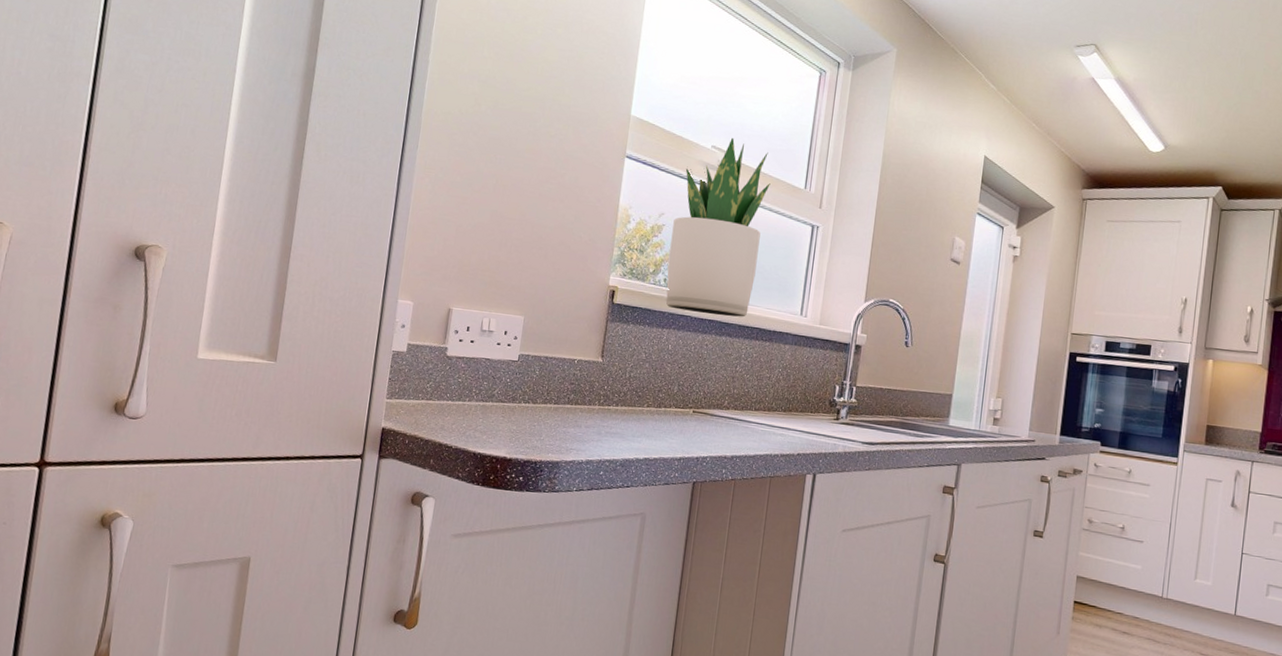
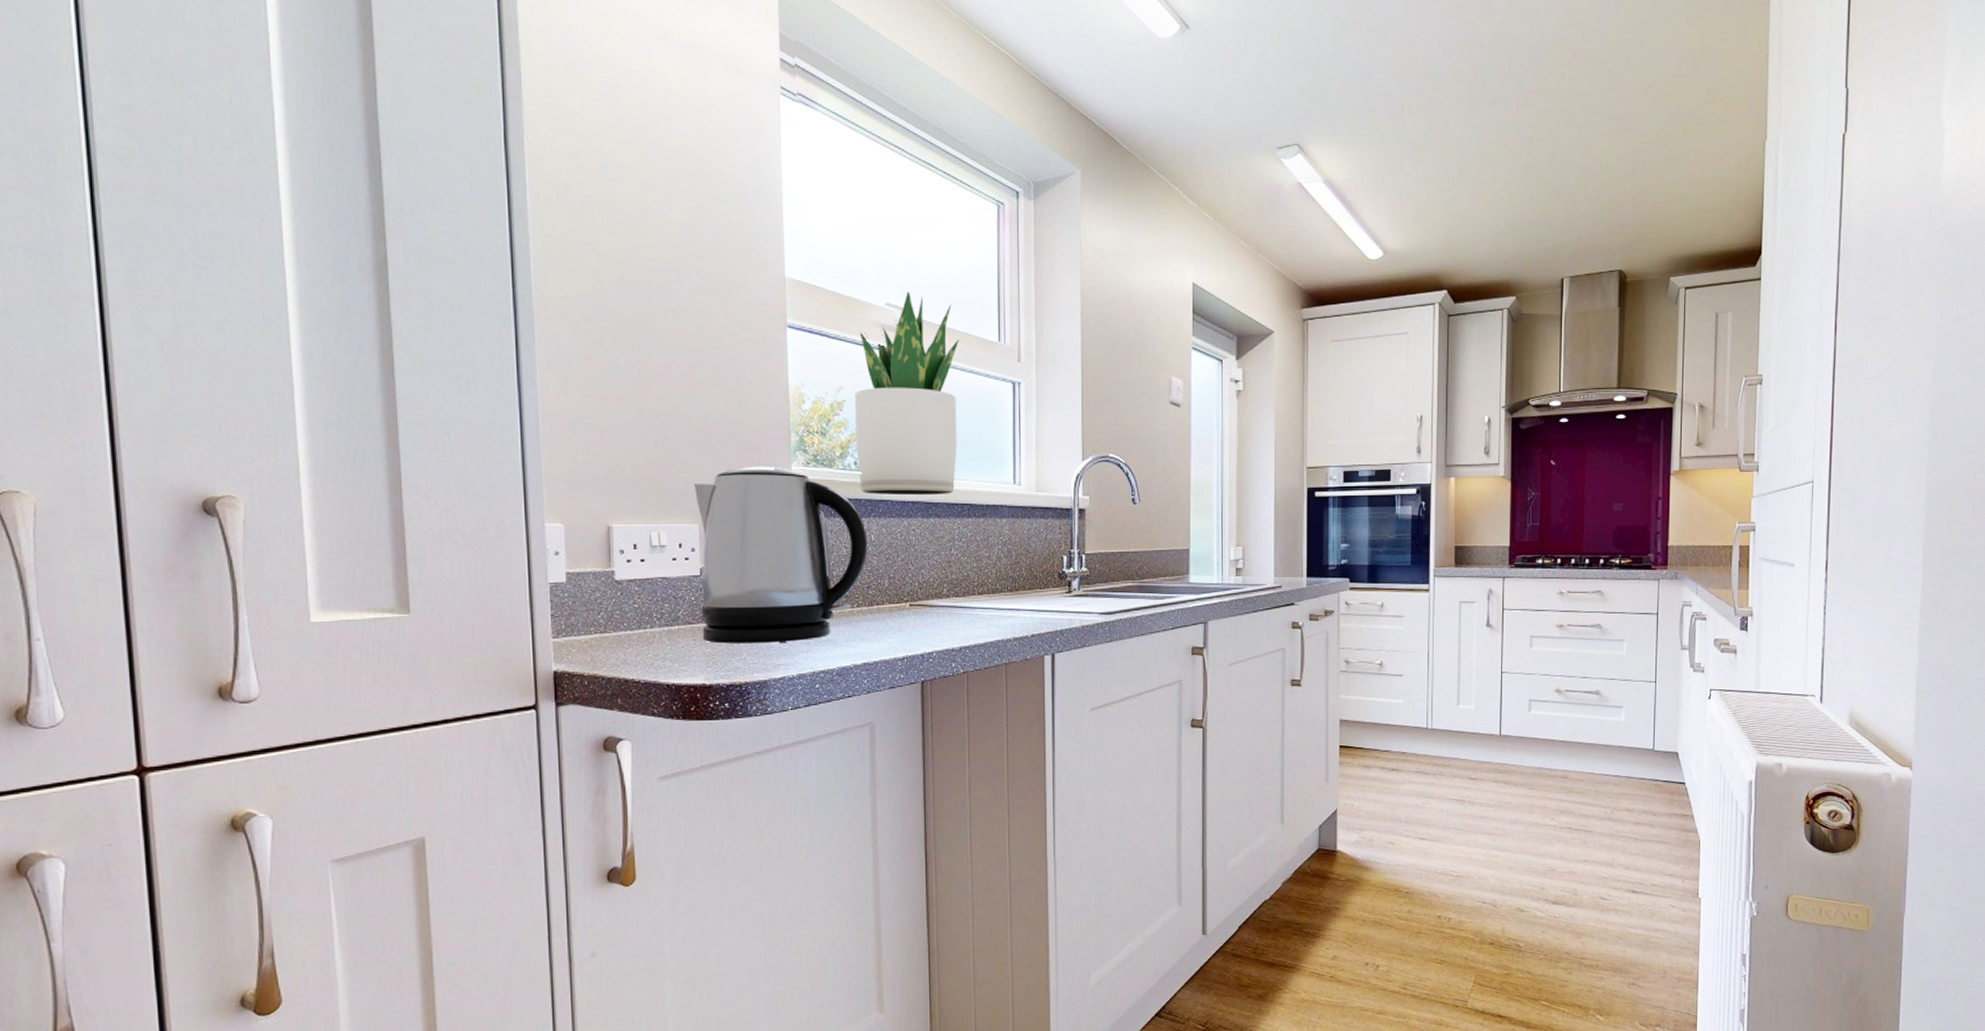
kettle: none [510,271,666,431] -> present [695,466,868,644]

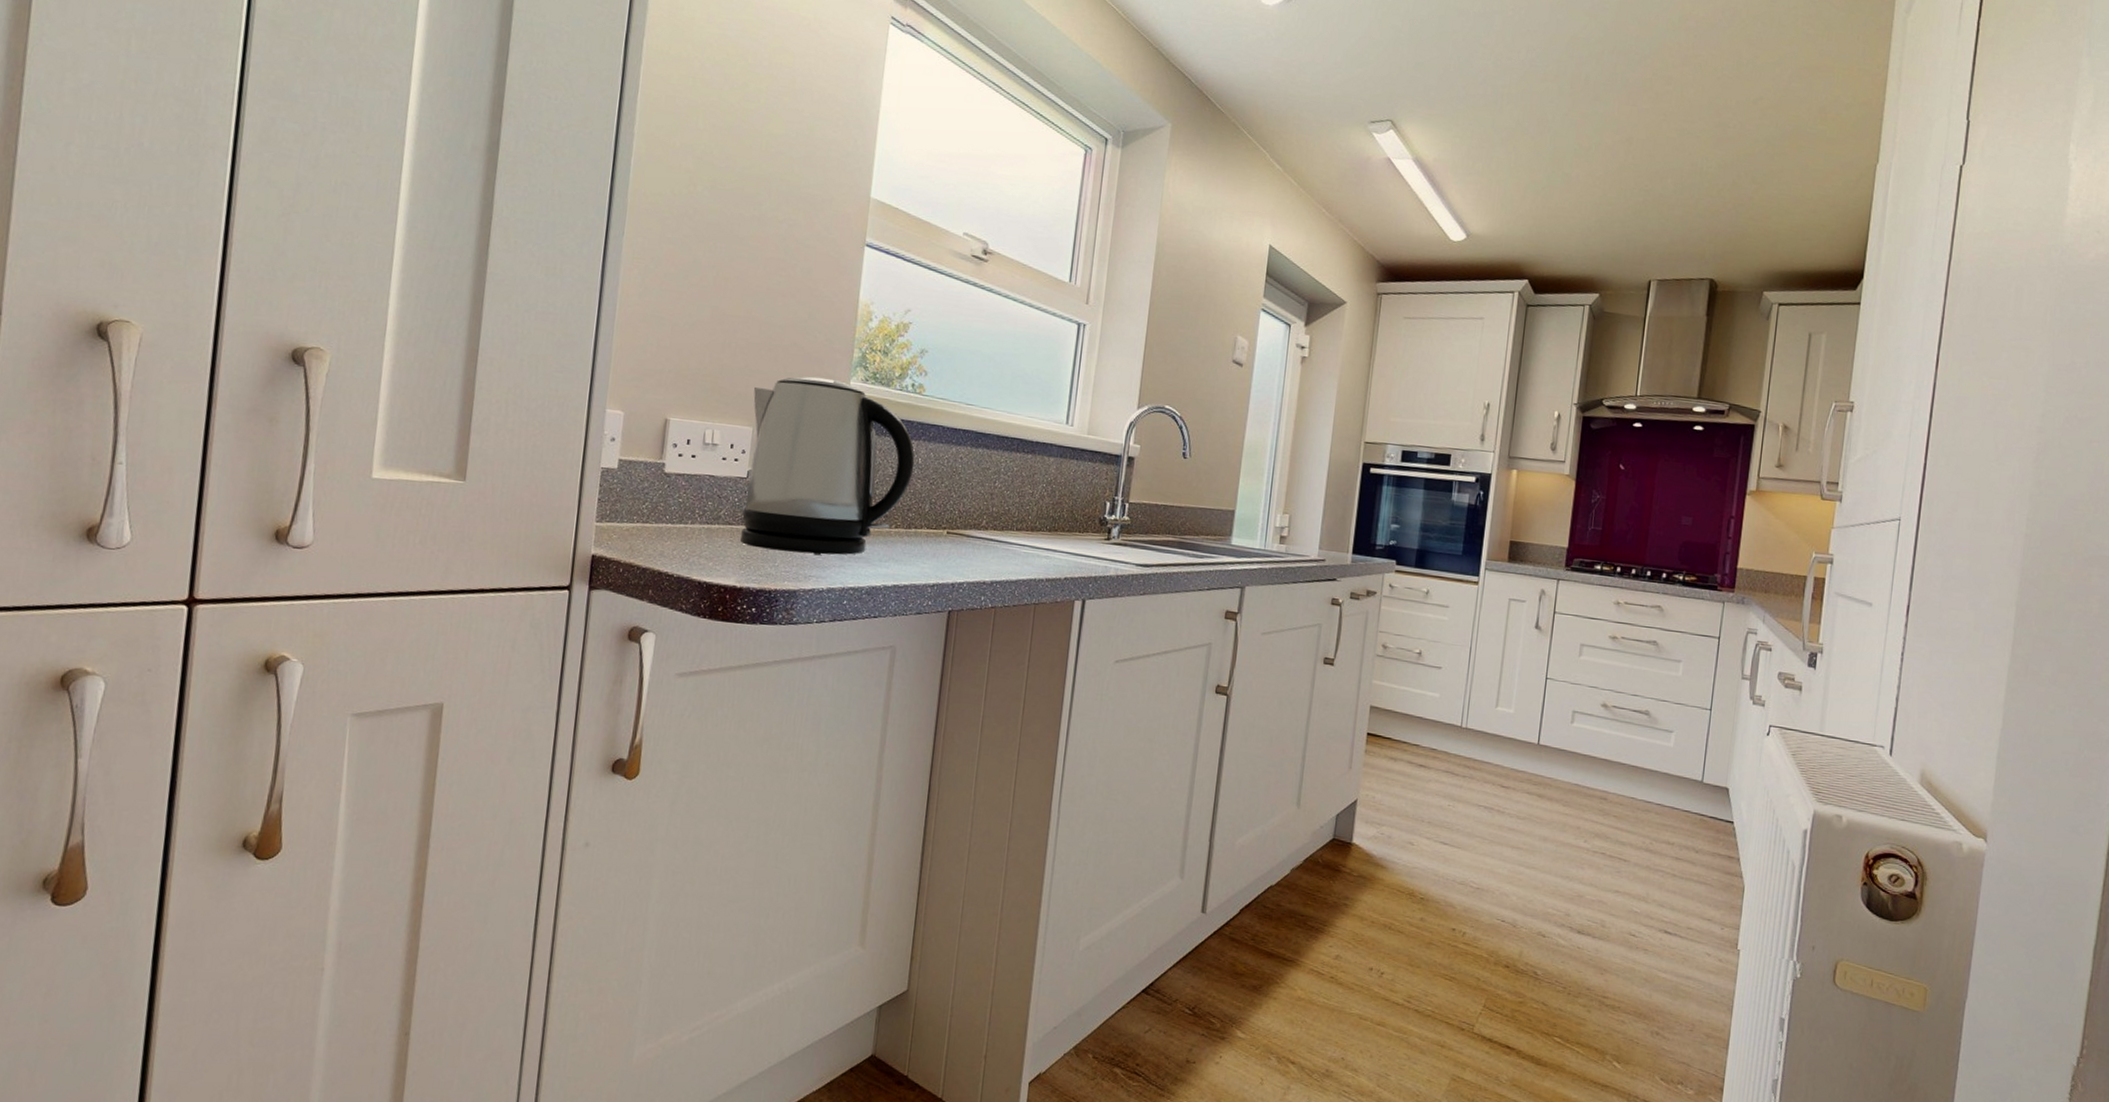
planter: present [855,291,959,496] -> none [914,223,1031,427]

